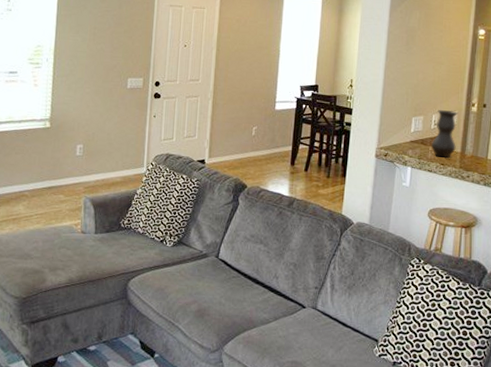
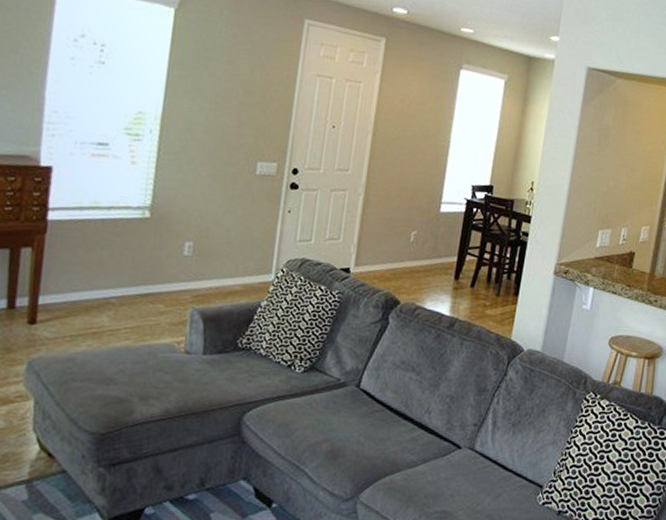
vase: present [432,110,459,158] -> none [618,223,651,279]

